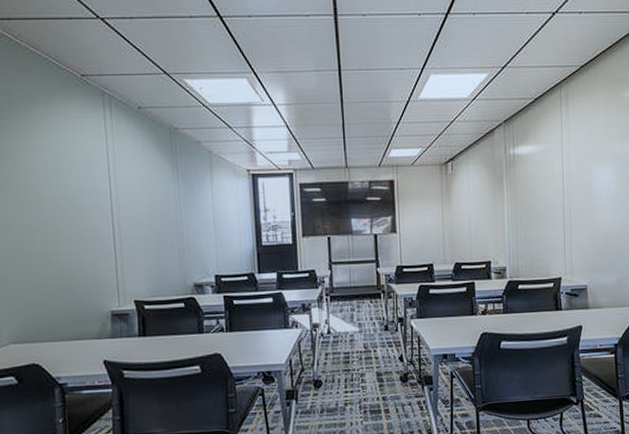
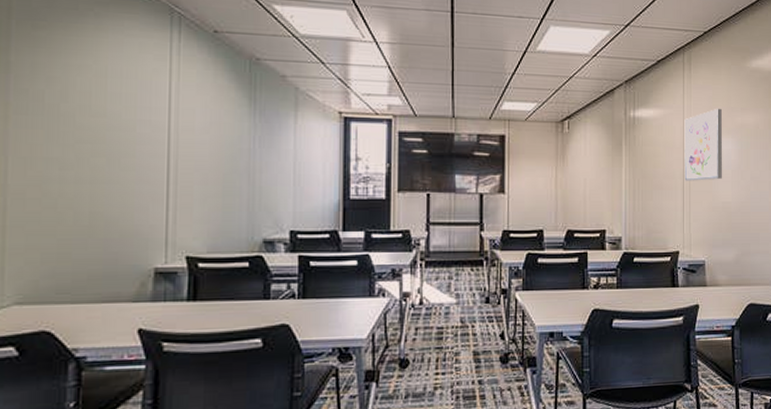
wall art: none [563,139,603,212] -> present [684,108,723,181]

